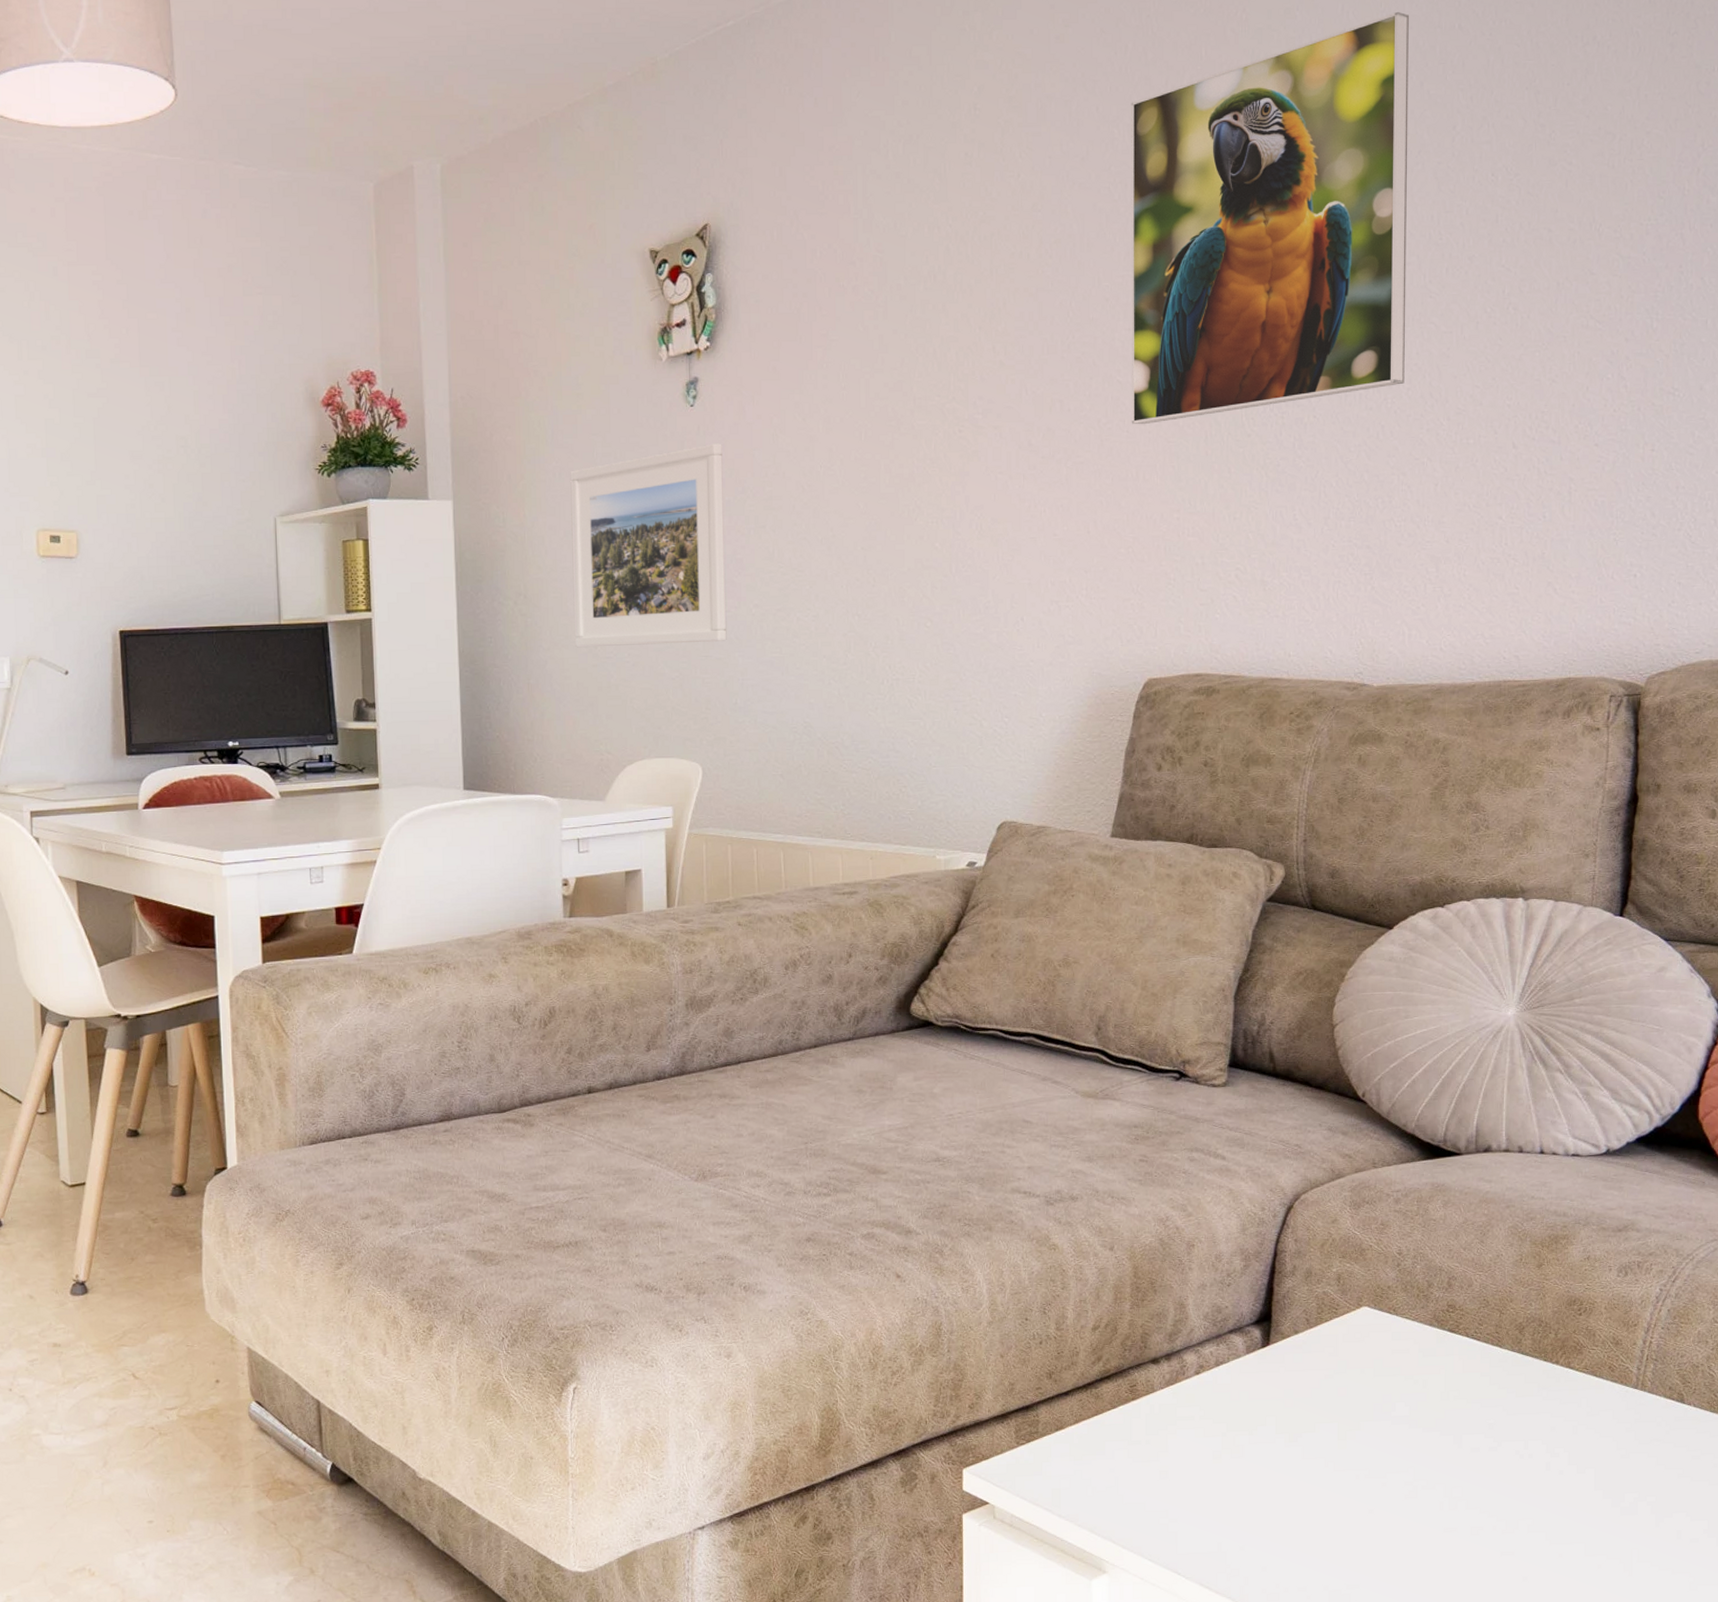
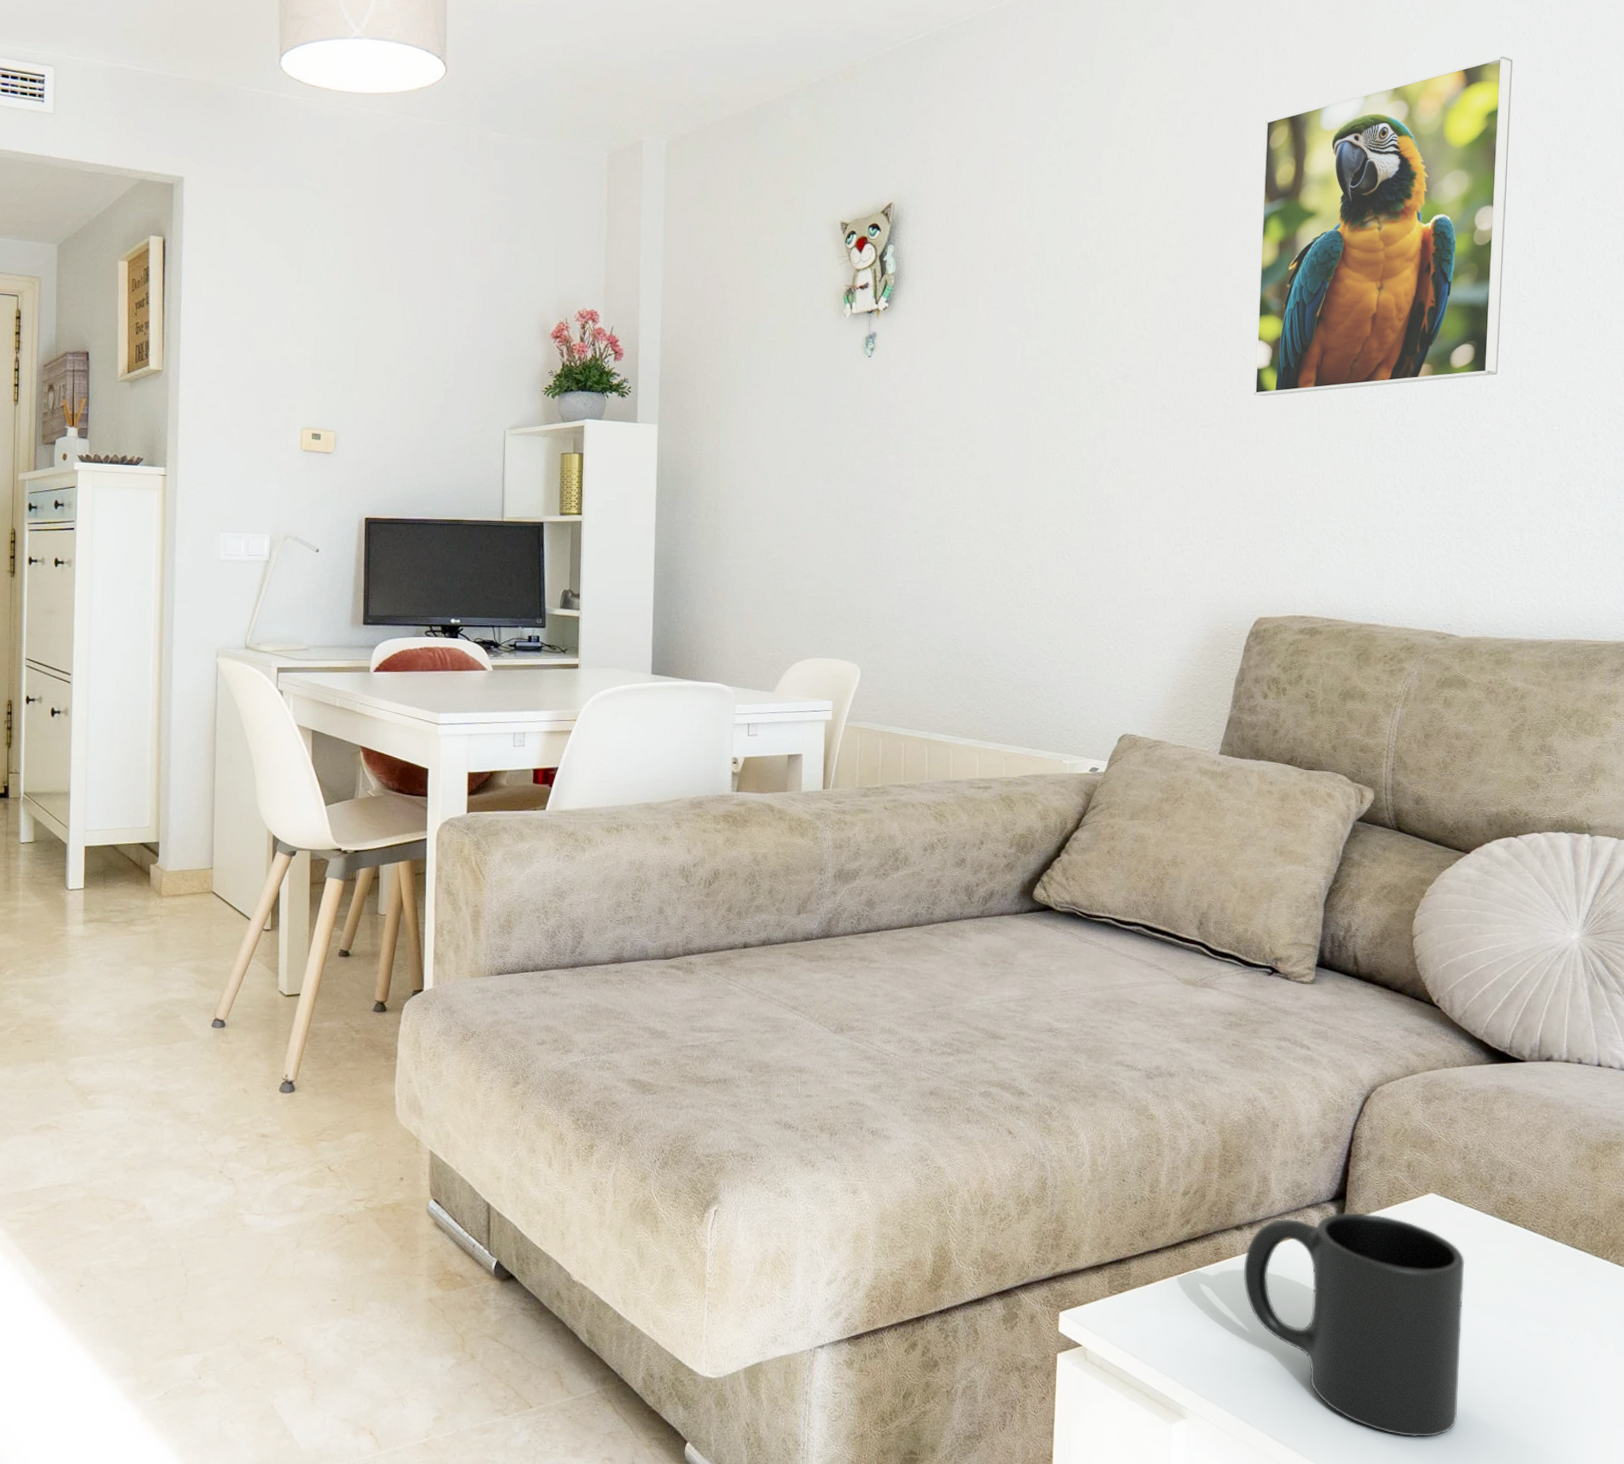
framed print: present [570,443,727,648] -> none [756,390,894,560]
mug: none [1162,1334,1404,1572] -> present [1243,1213,1465,1437]

